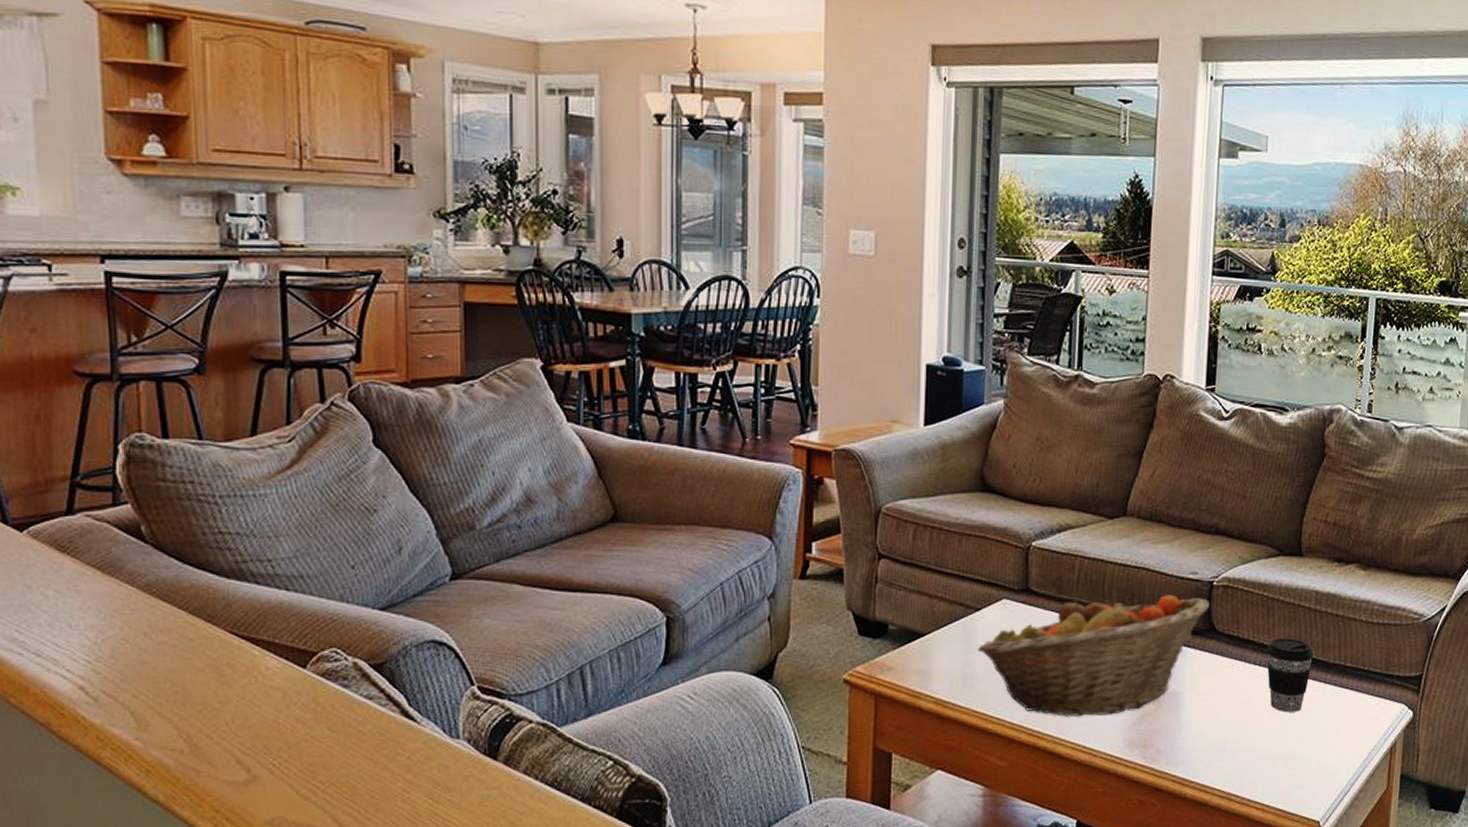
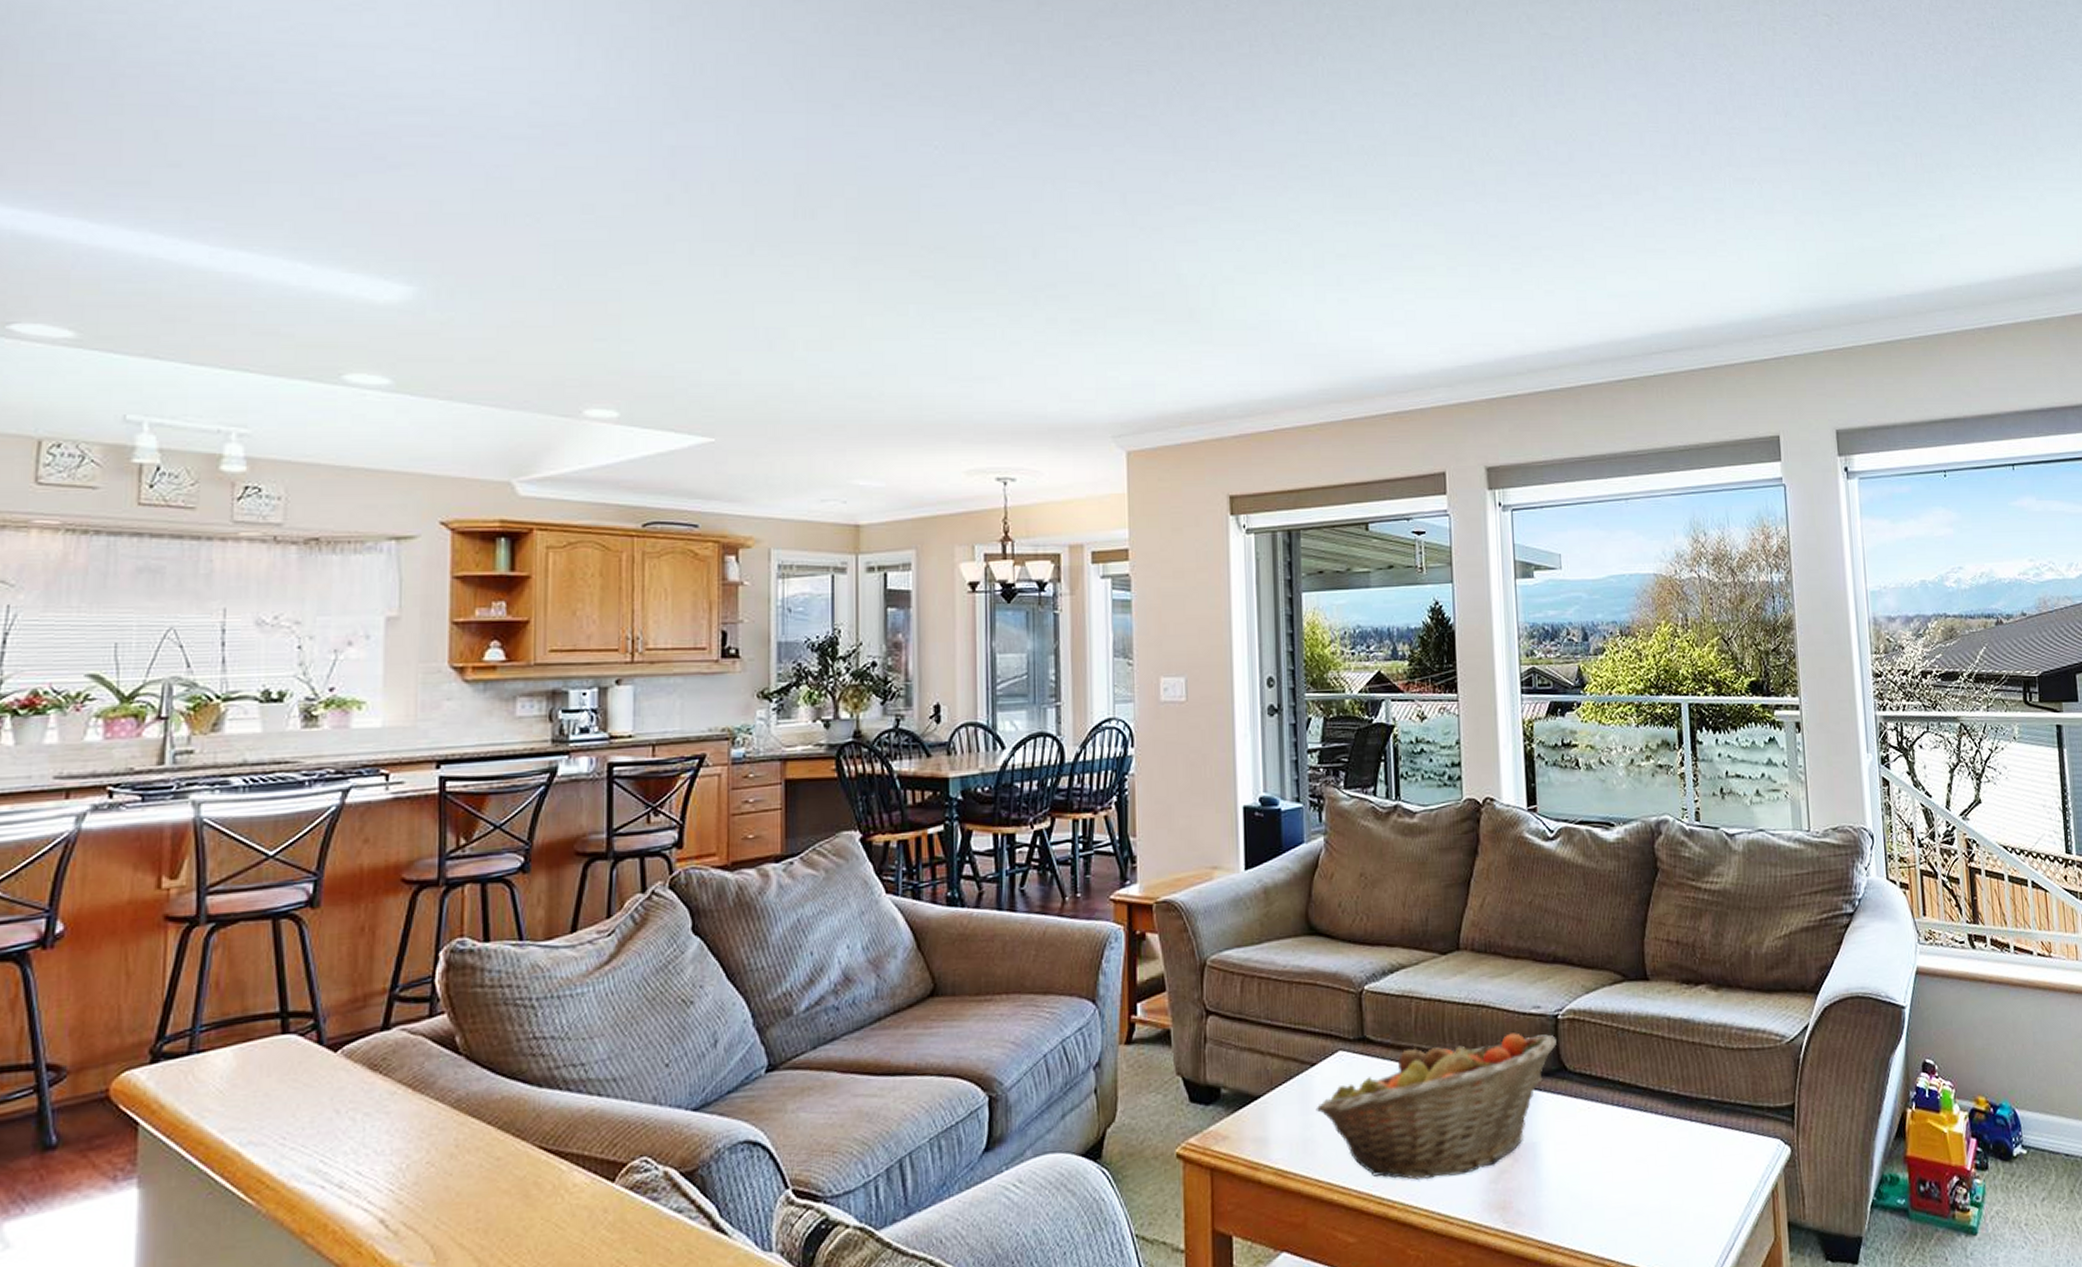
coffee cup: present [1266,637,1313,712] -> none [1623,1072,1674,1158]

